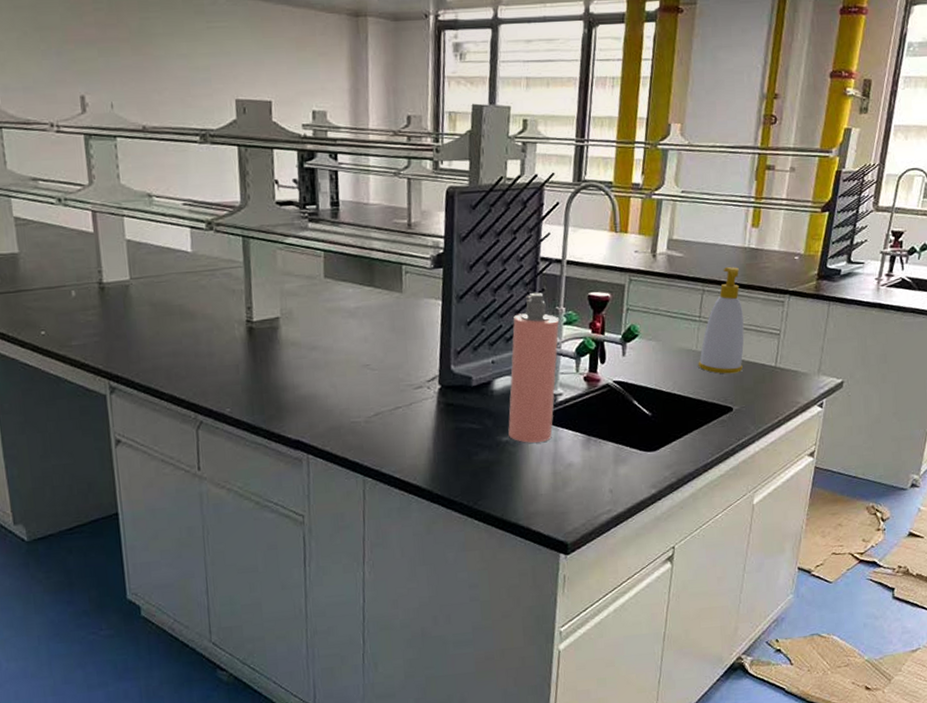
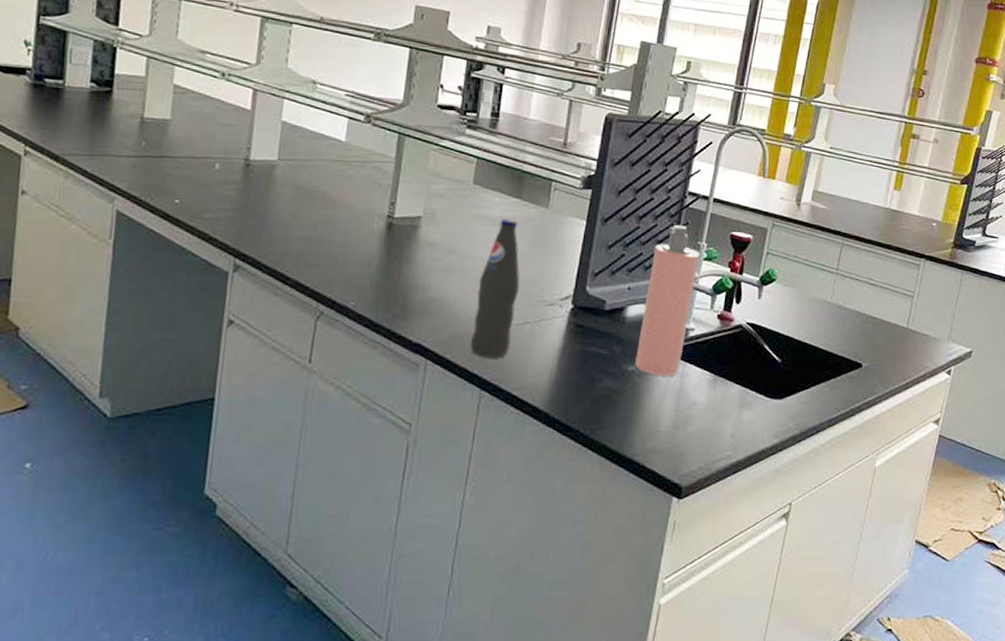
bottle: none [345,307,386,446] -> present [470,217,520,358]
soap bottle: present [698,267,745,374] -> none [832,225,879,330]

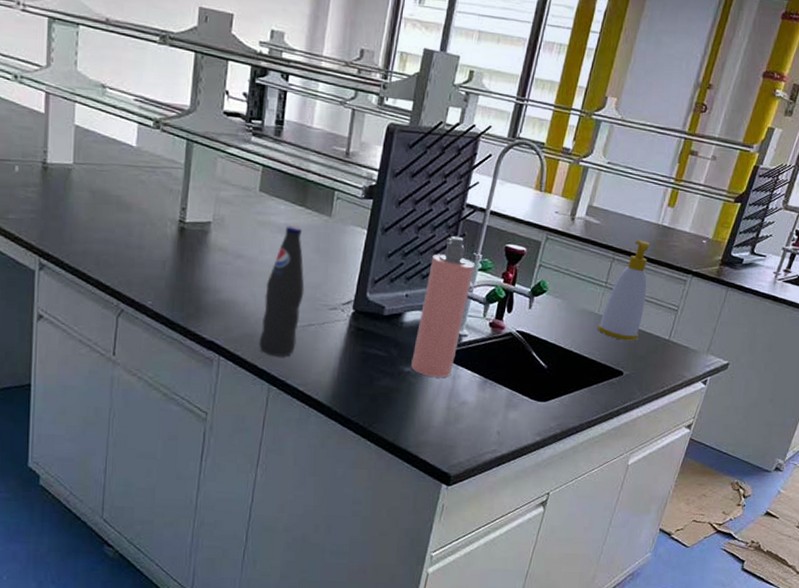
soap bottle: none [832,225,879,330] -> present [598,240,650,341]

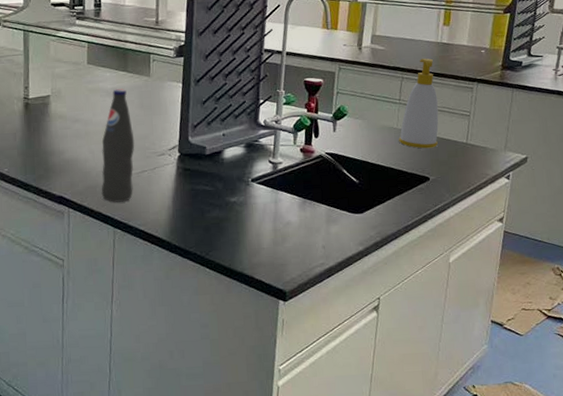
spray bottle: present [411,235,475,377] -> none [236,77,280,204]

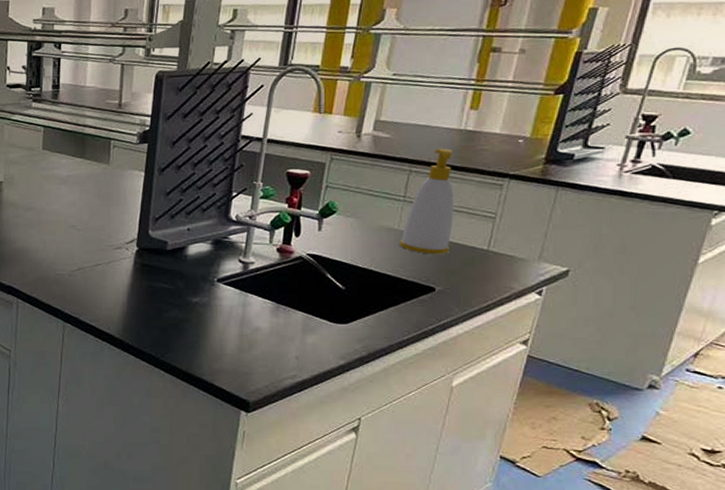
bottle: present [101,88,135,202] -> none [52,176,90,295]

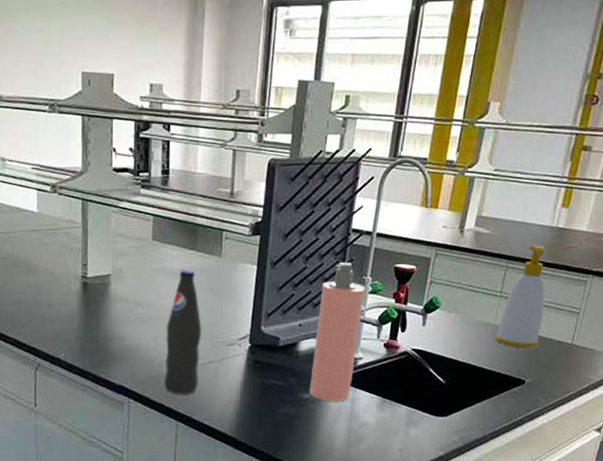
bottle: none [52,176,90,295] -> present [164,269,202,394]
spray bottle: none [199,167,256,305] -> present [310,261,366,401]

